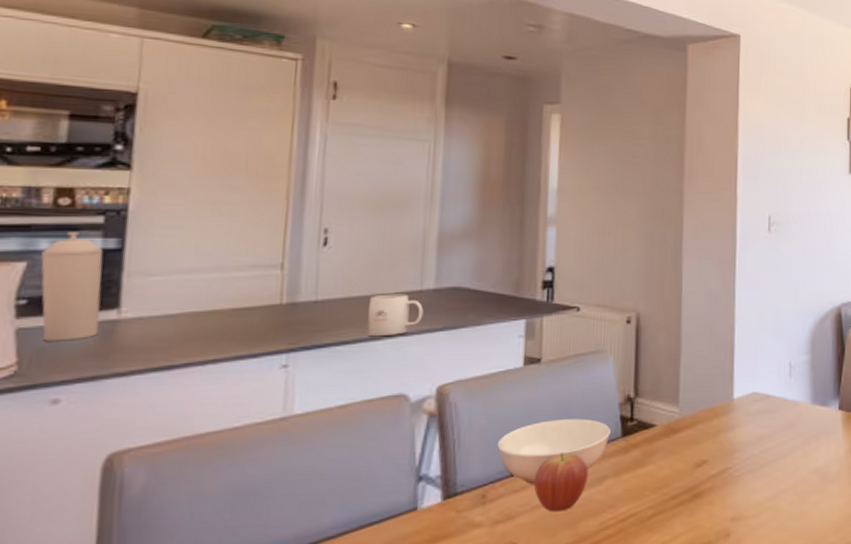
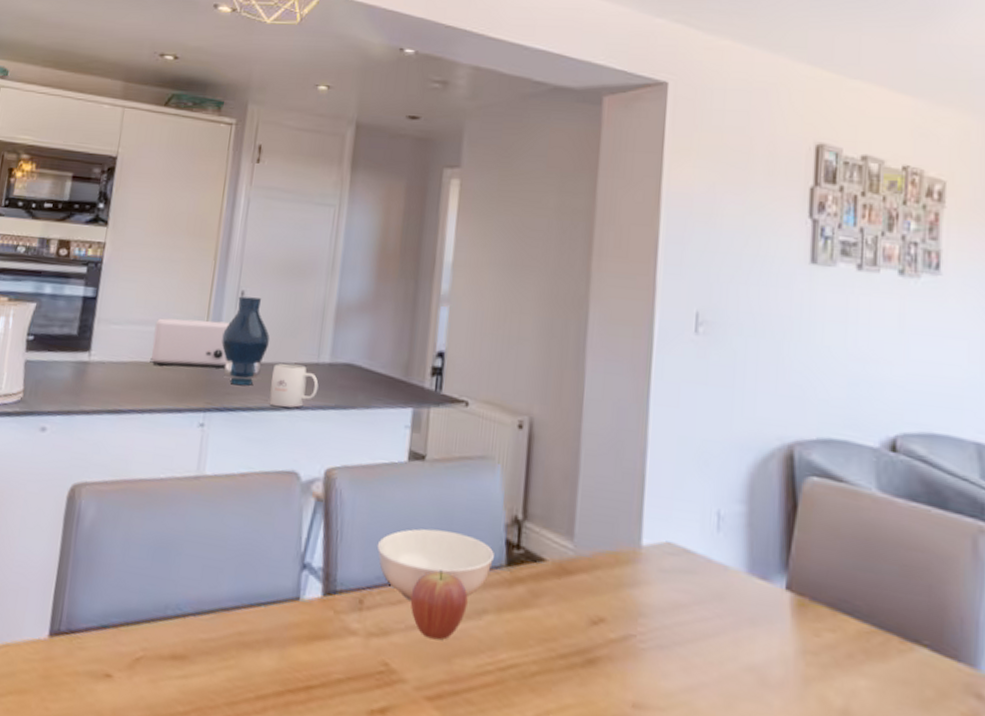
canister: present [41,232,104,343] -> none [40,279,84,377]
toaster: none [208,261,312,314] -> present [150,318,230,370]
vase: none [303,234,364,322] -> present [221,296,270,386]

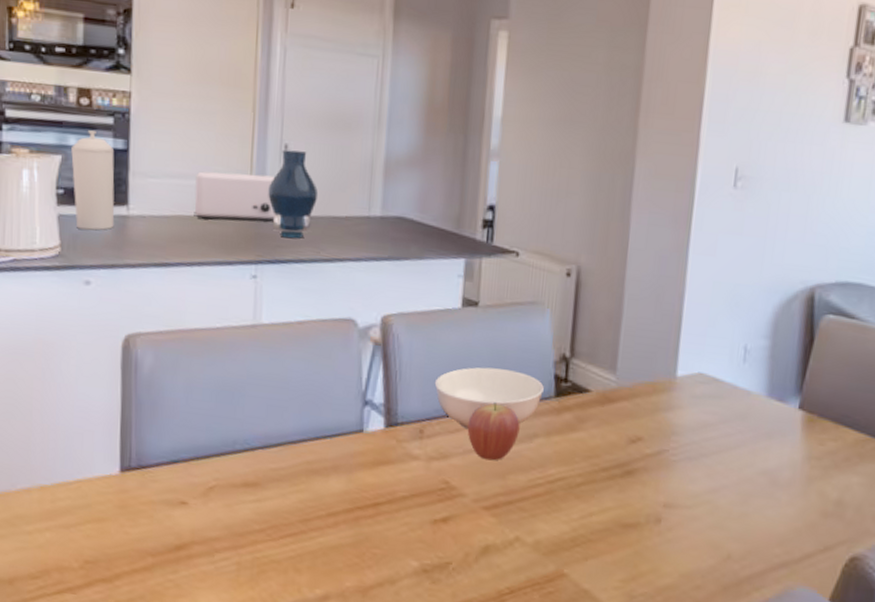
canister: none [40,279,84,377] -> present [71,130,115,231]
mug: present [269,363,319,408] -> none [321,217,371,260]

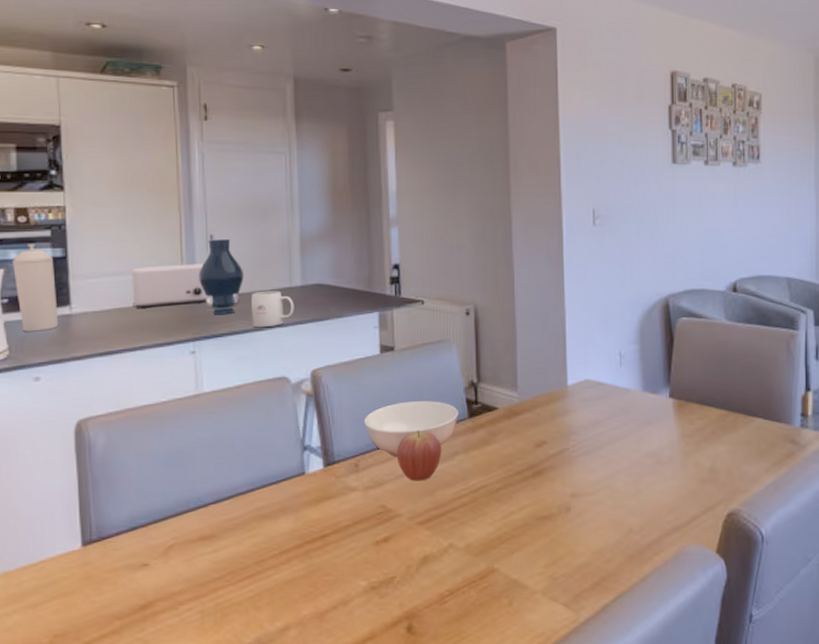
mug: none [321,217,371,260] -> present [250,290,295,328]

